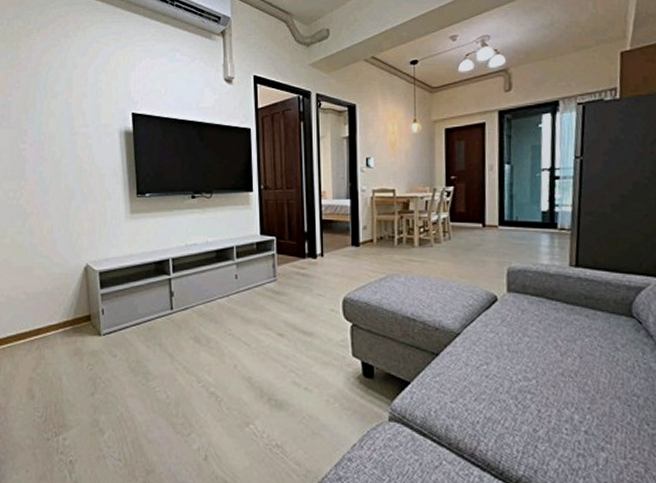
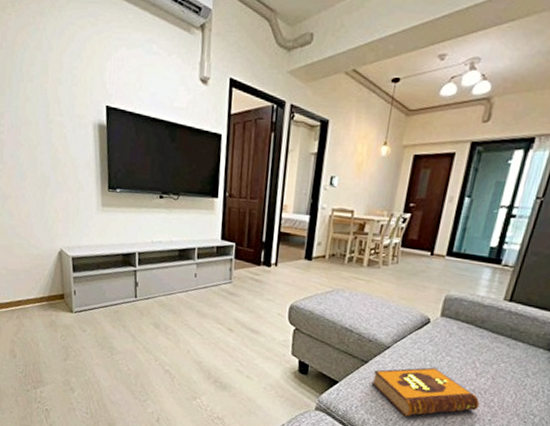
hardback book: none [447,352,574,416] -> present [371,367,480,417]

